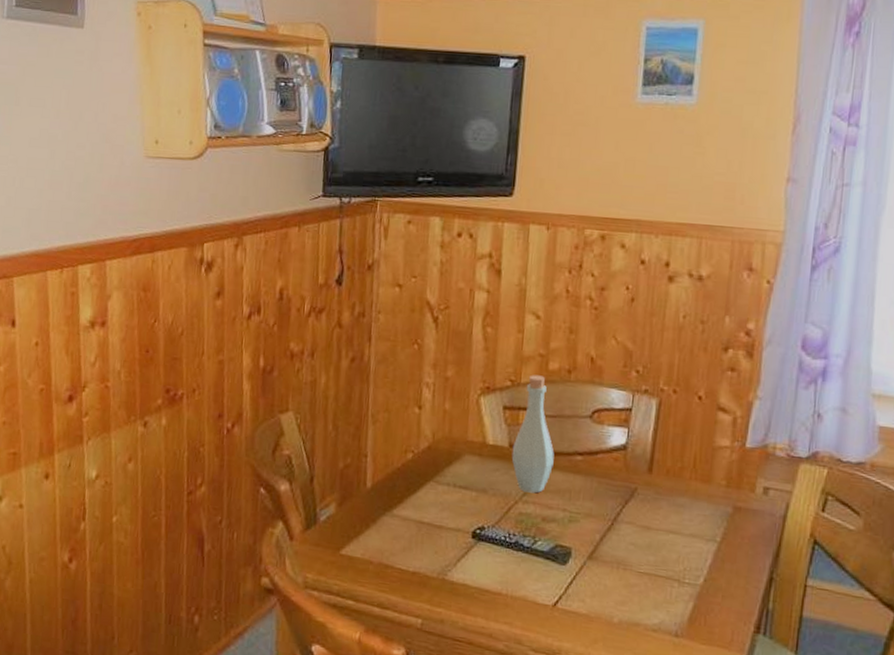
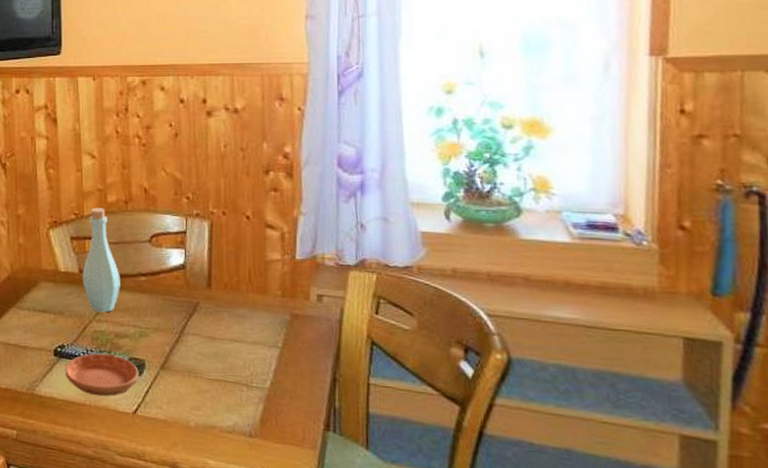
saucer: none [482,537,564,586] -> present [64,353,139,397]

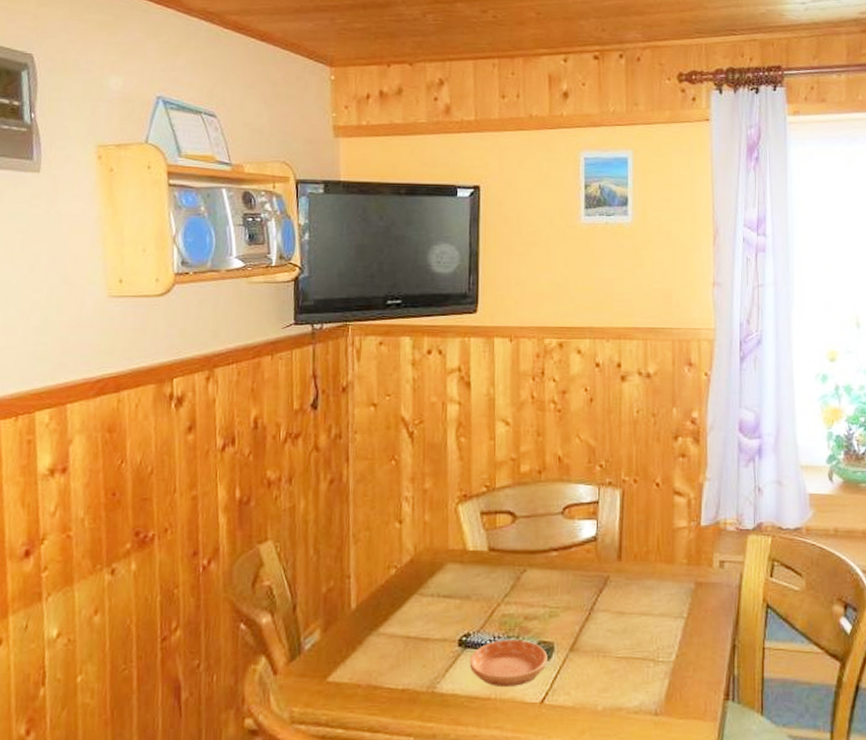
bottle: present [82,207,120,313] -> none [491,478,531,594]

